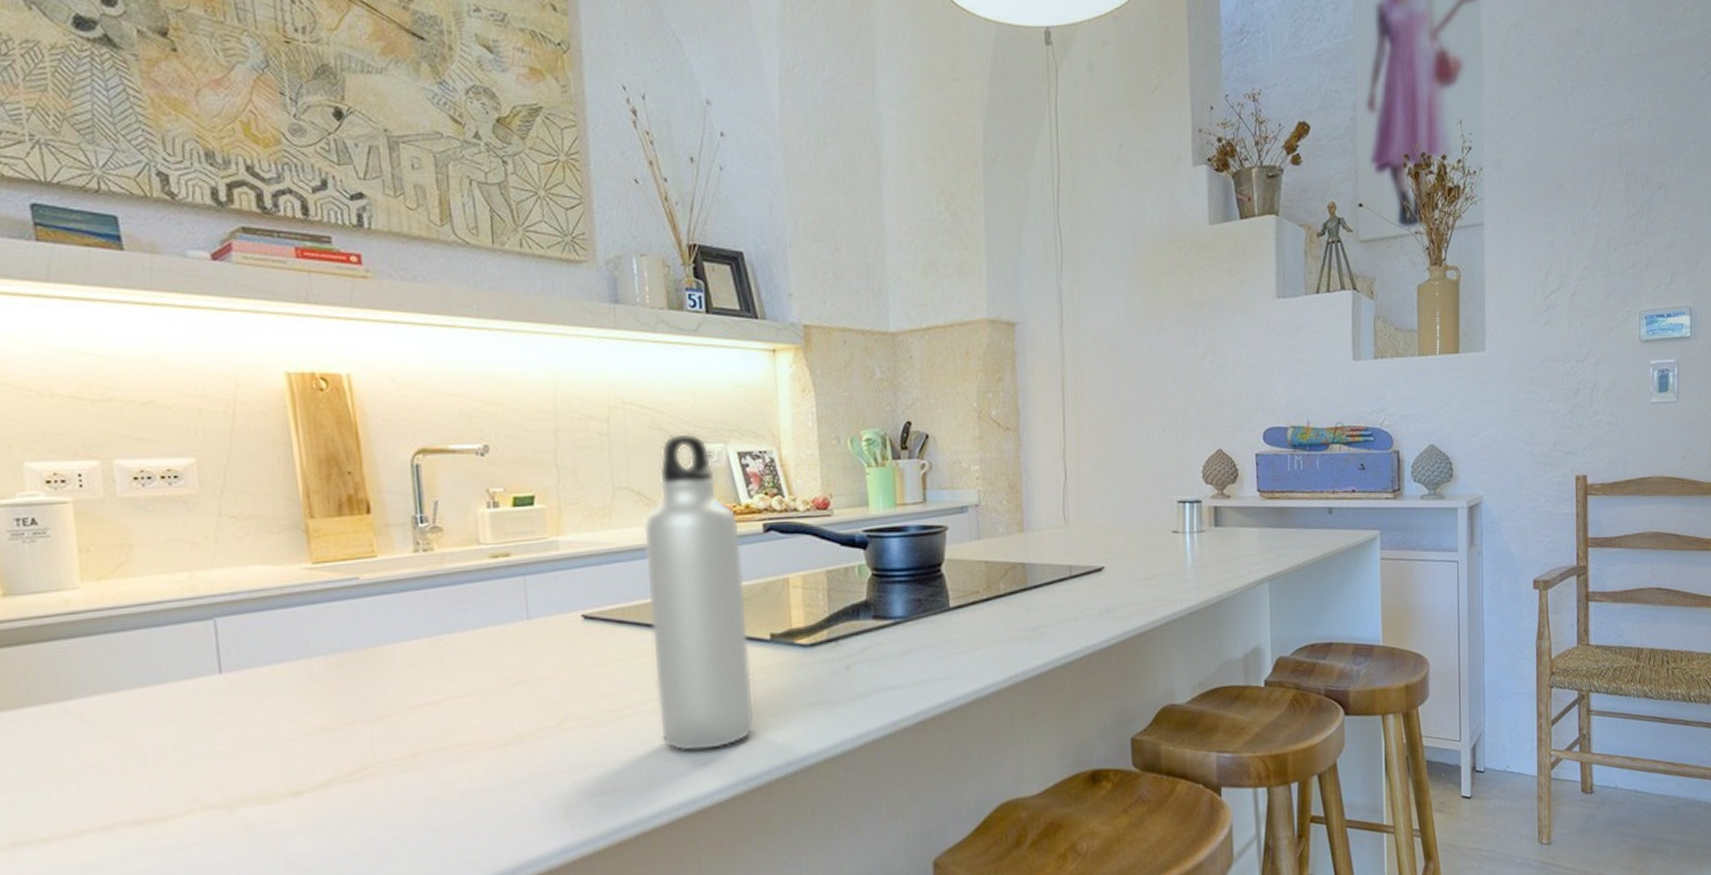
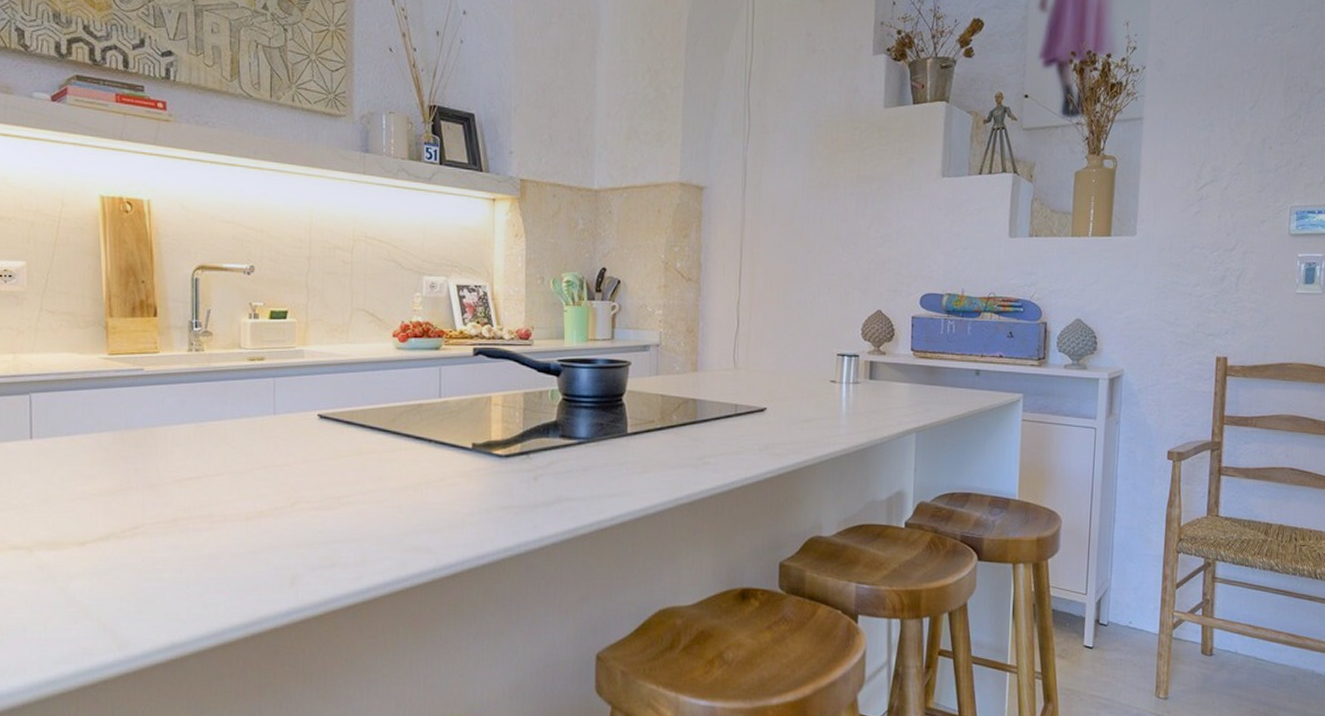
water bottle: present [642,433,755,752] -> none [373,266,454,539]

